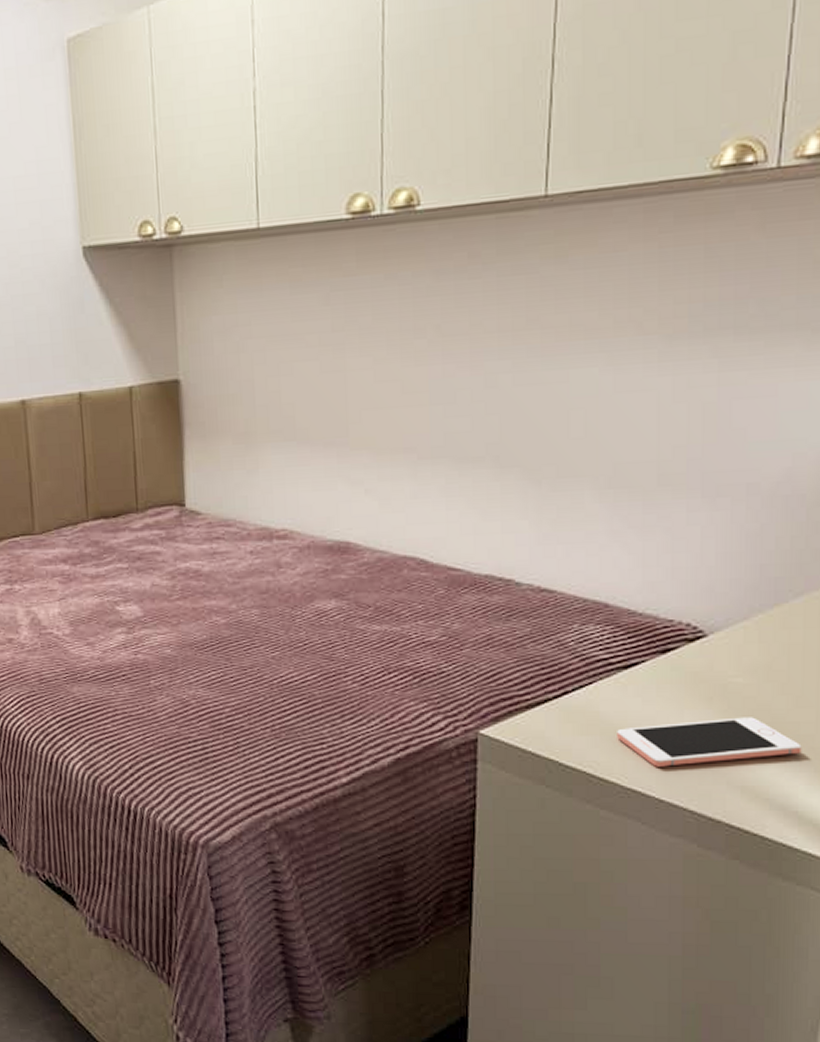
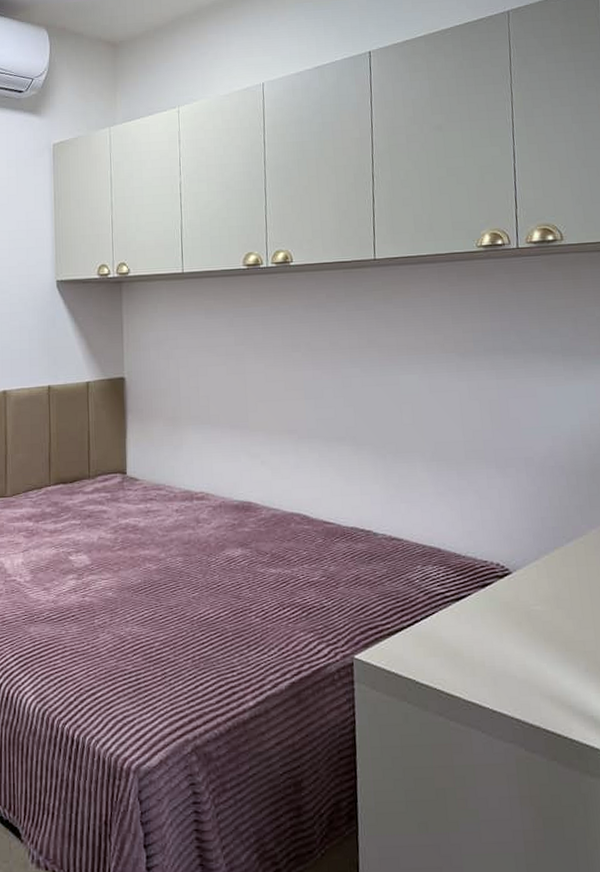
cell phone: present [617,717,802,767] -> none [456,638,589,682]

